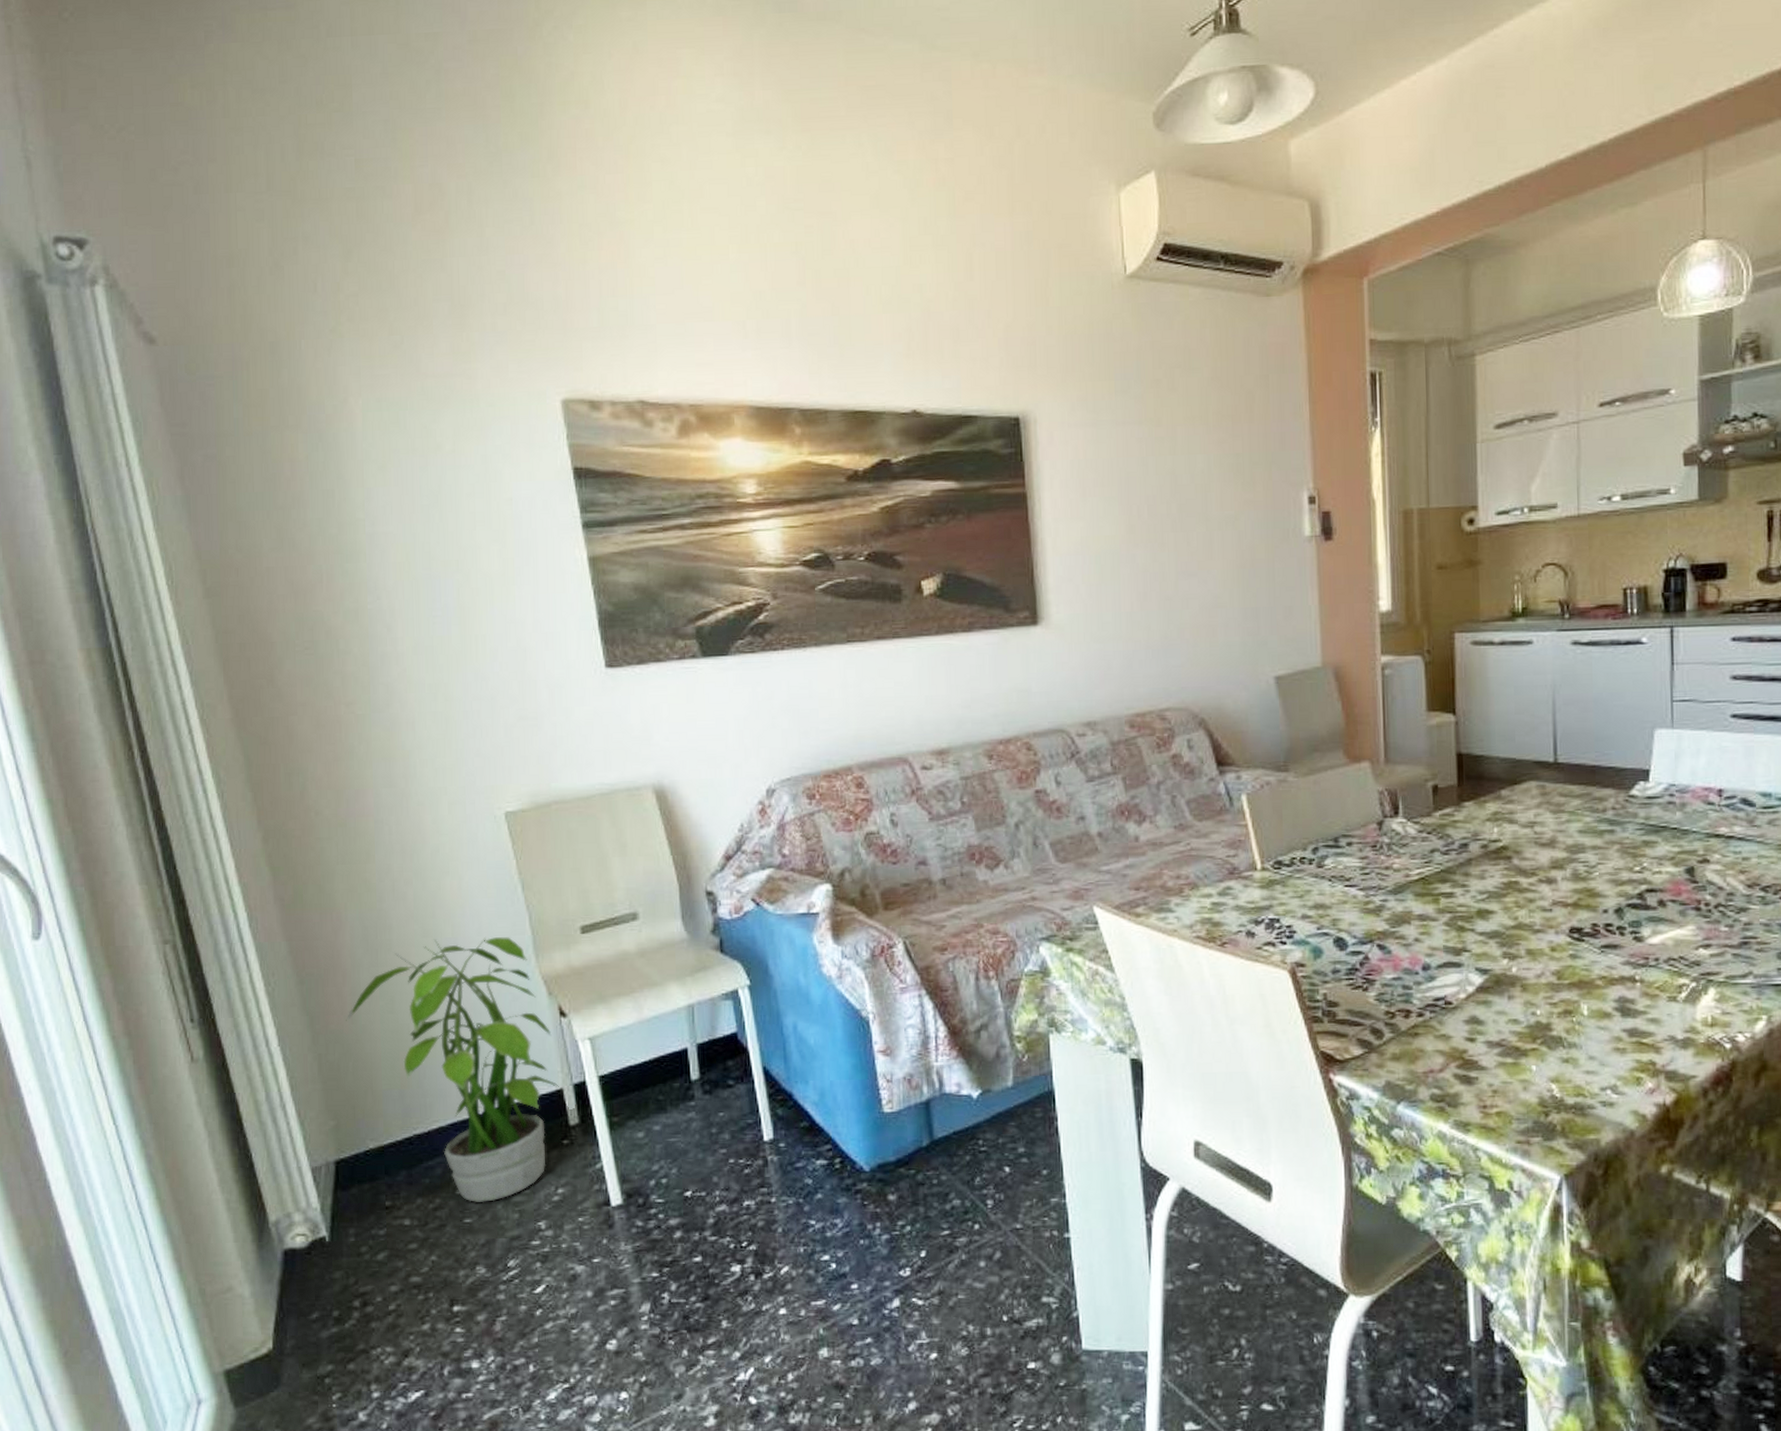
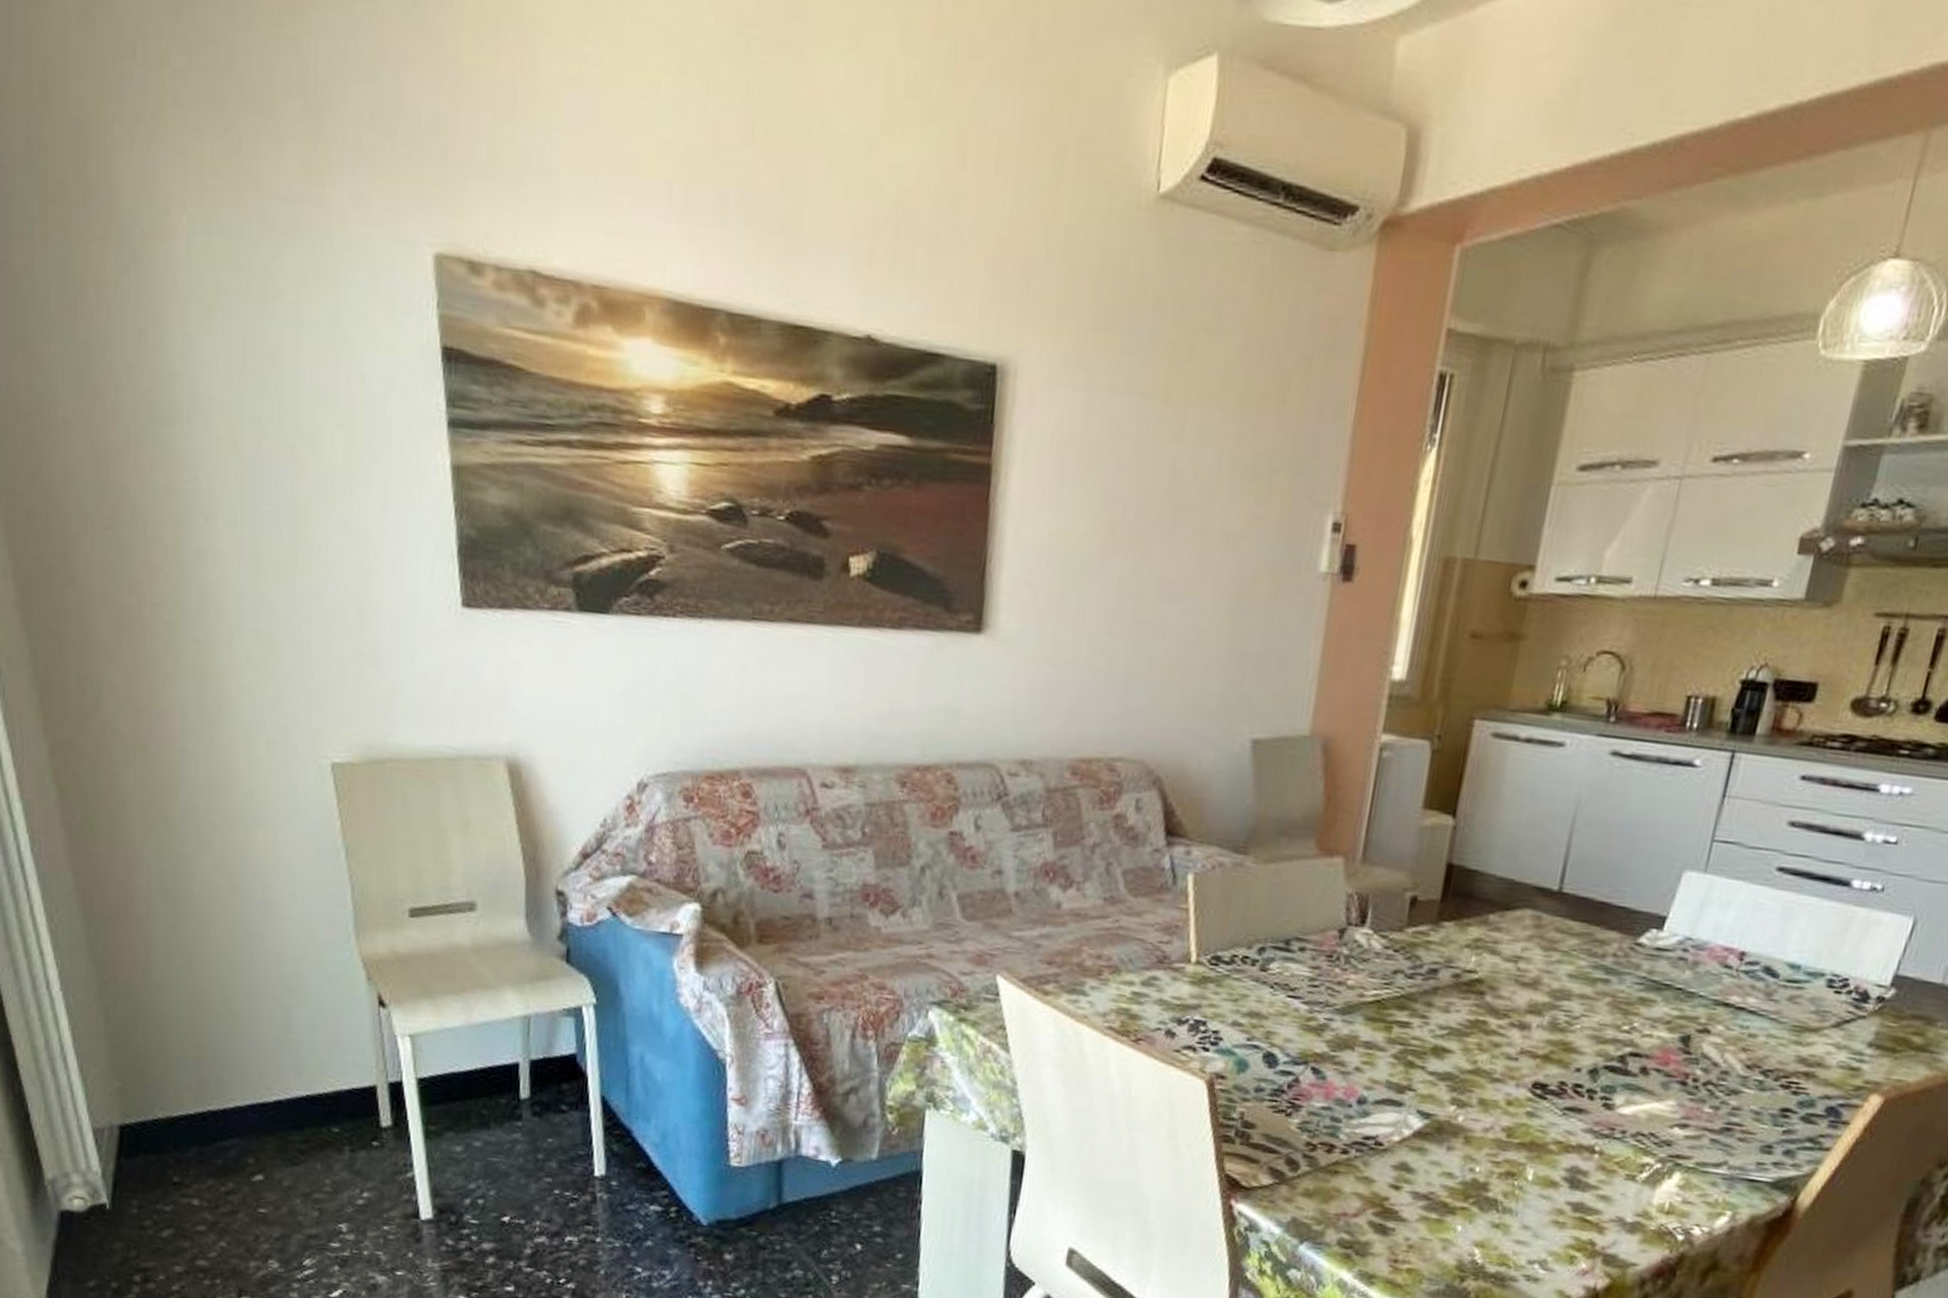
potted plant: present [346,937,559,1202] -> none [137,897,372,1195]

